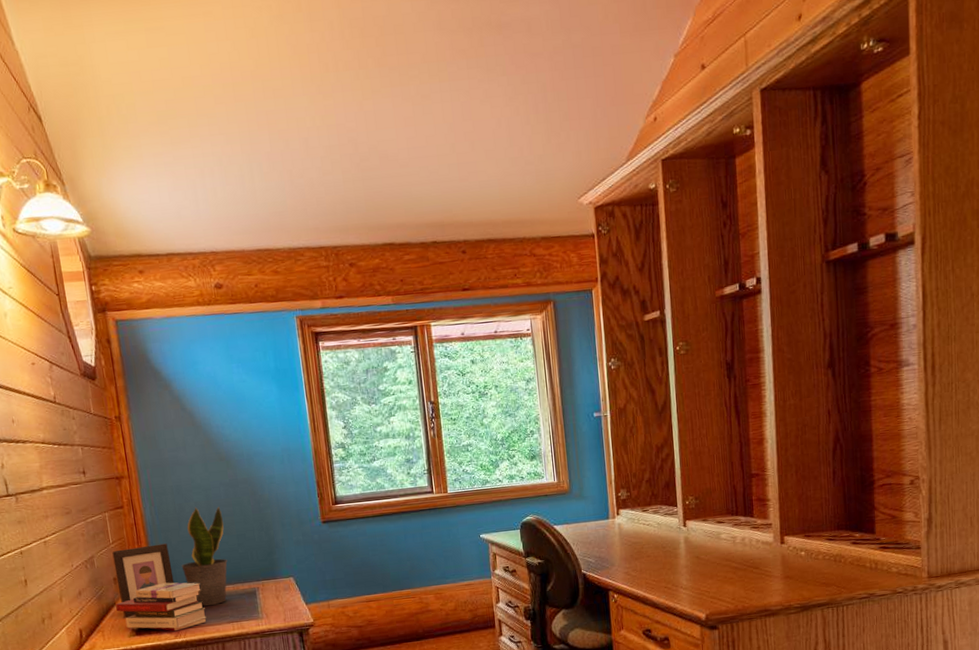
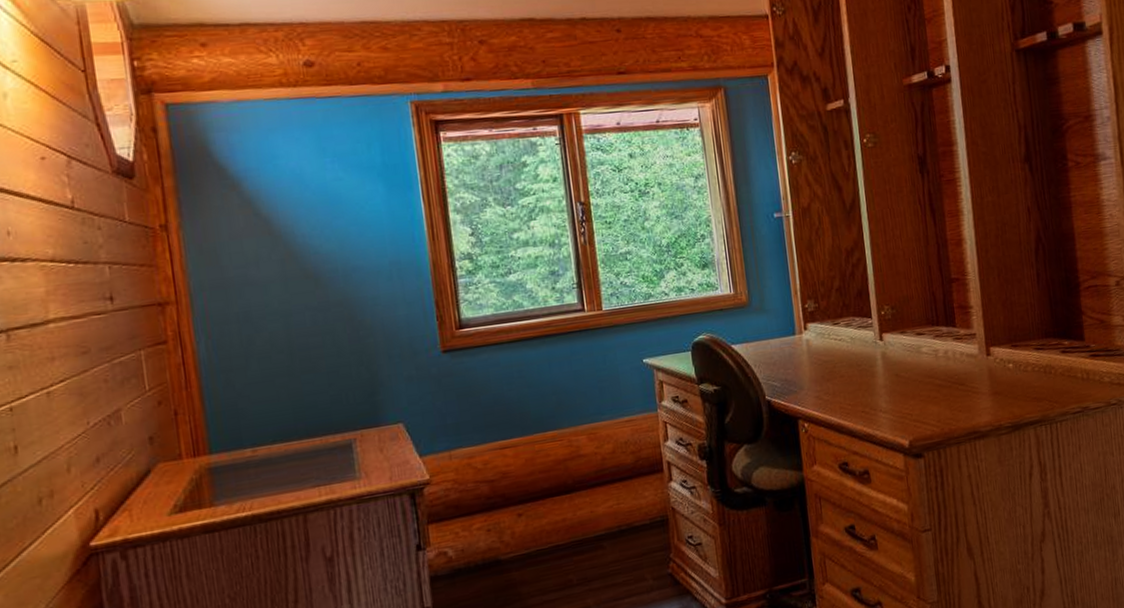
picture frame: present [112,543,174,618] -> none [148,387,238,490]
books: present [116,582,207,632] -> none [151,436,282,504]
potted plant: present [181,506,228,606] -> none [248,336,313,467]

